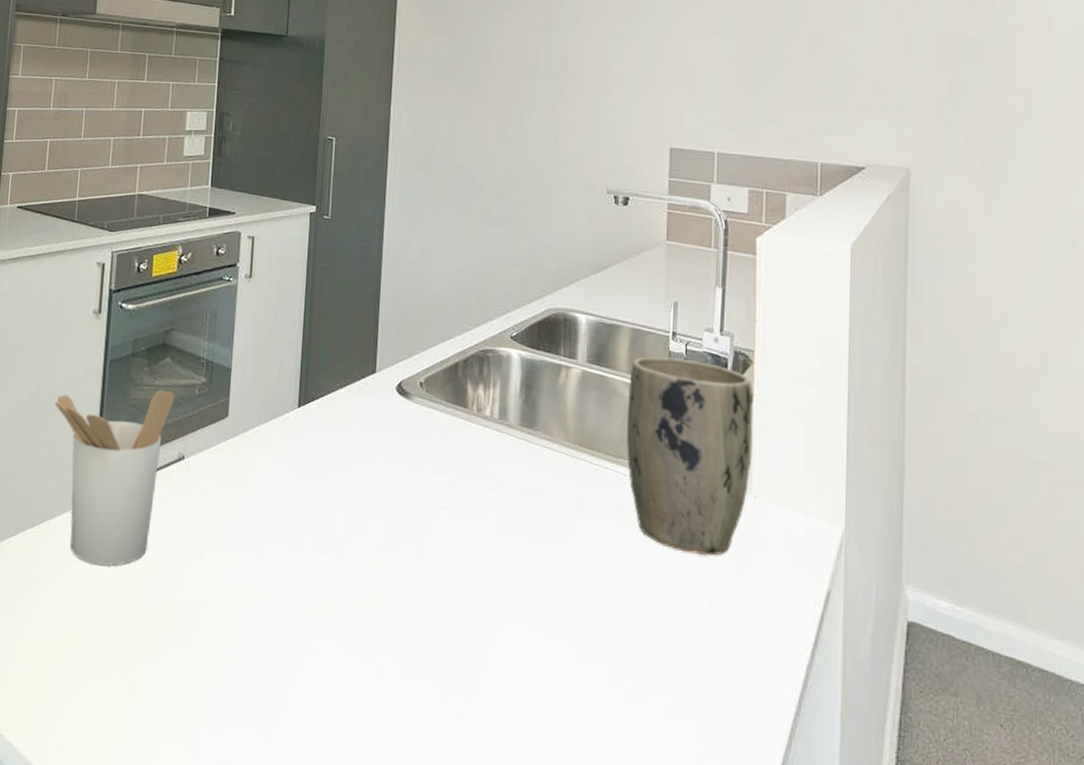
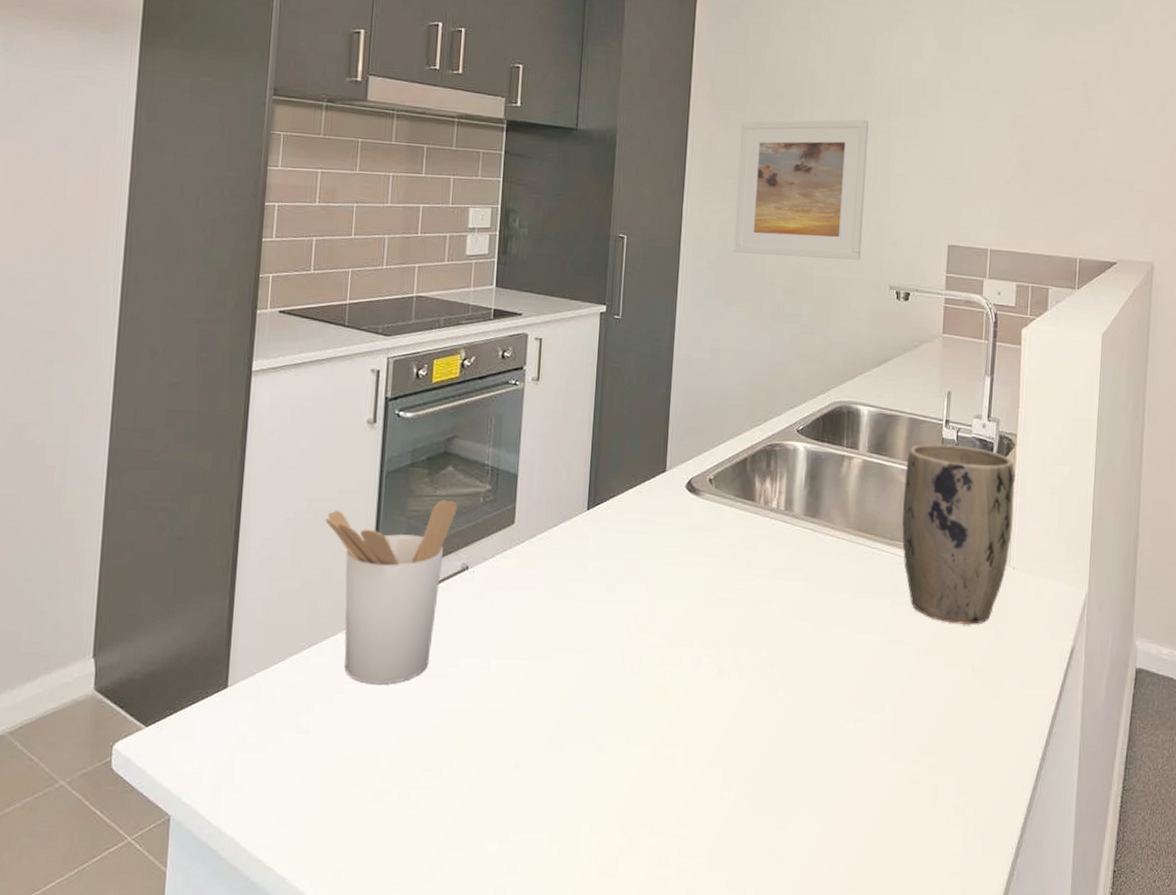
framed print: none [441,21,580,163] -> present [733,119,869,260]

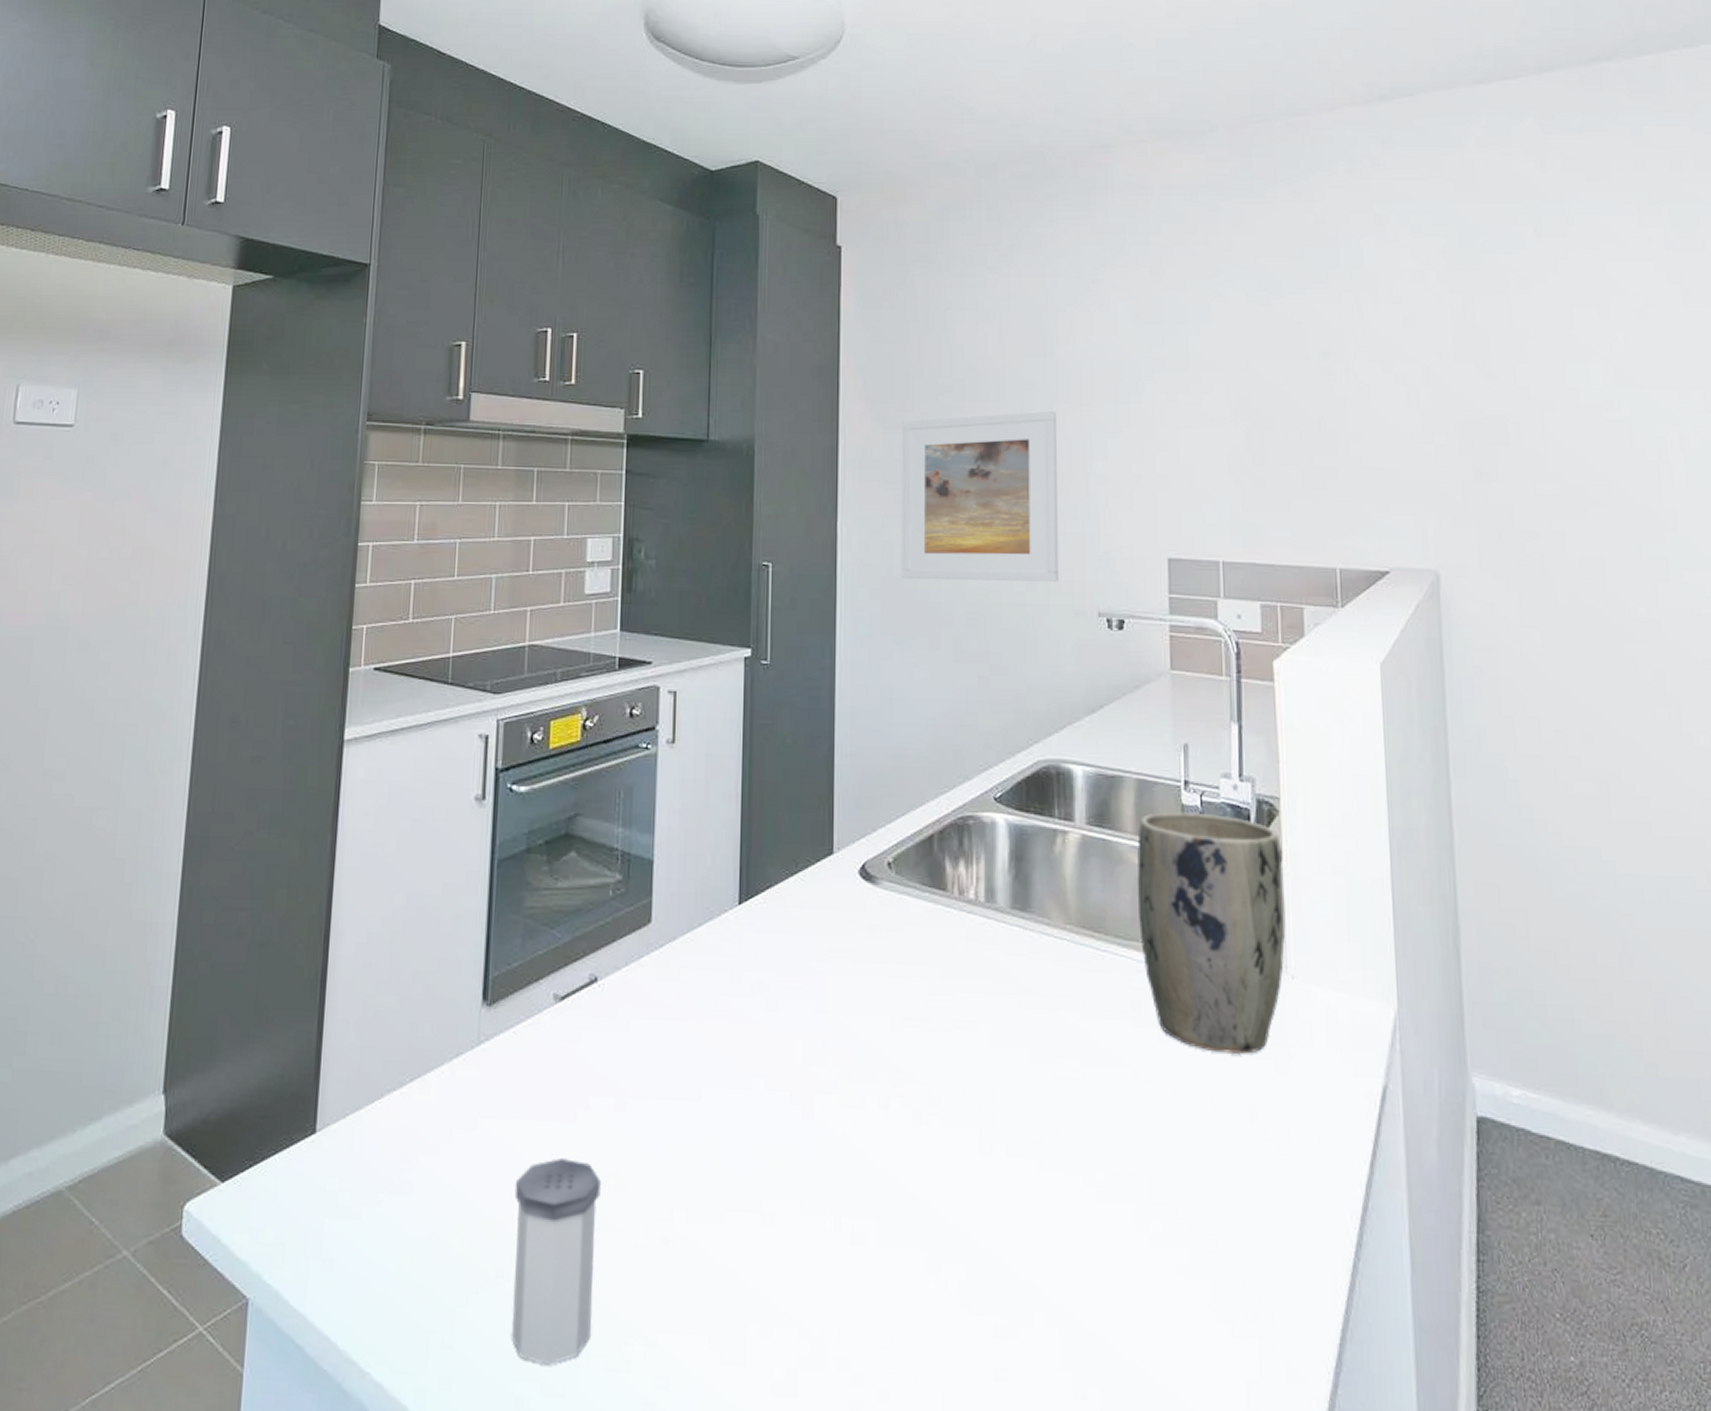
utensil holder: present [325,500,457,684] -> none [428,893,582,1130]
salt shaker: none [392,705,467,859] -> present [512,1158,601,1365]

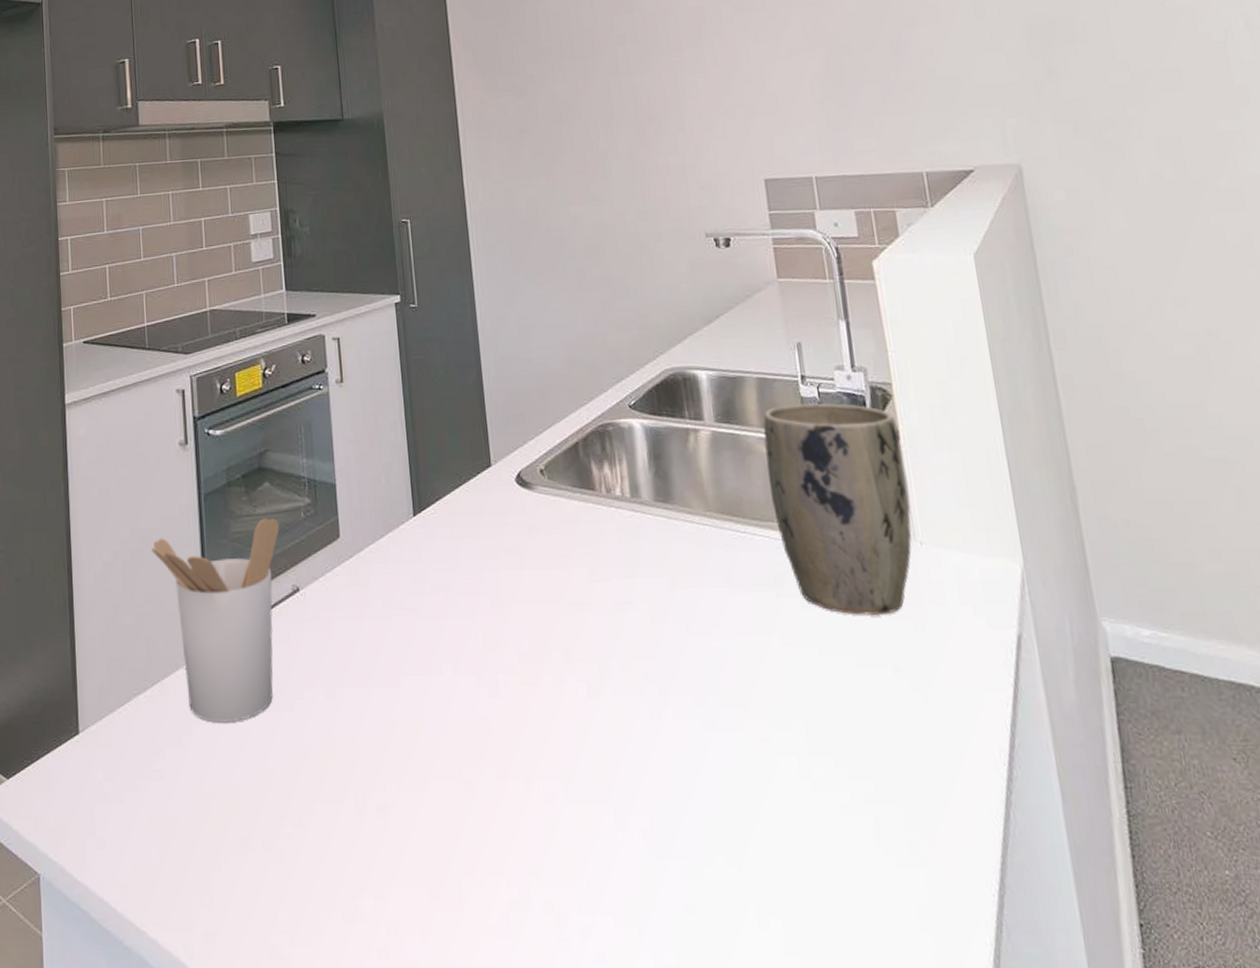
utensil holder: none [428,893,582,1130] -> present [151,518,279,723]
salt shaker: present [512,1158,601,1365] -> none [249,743,327,919]
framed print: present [901,412,1058,582] -> none [511,60,666,221]

